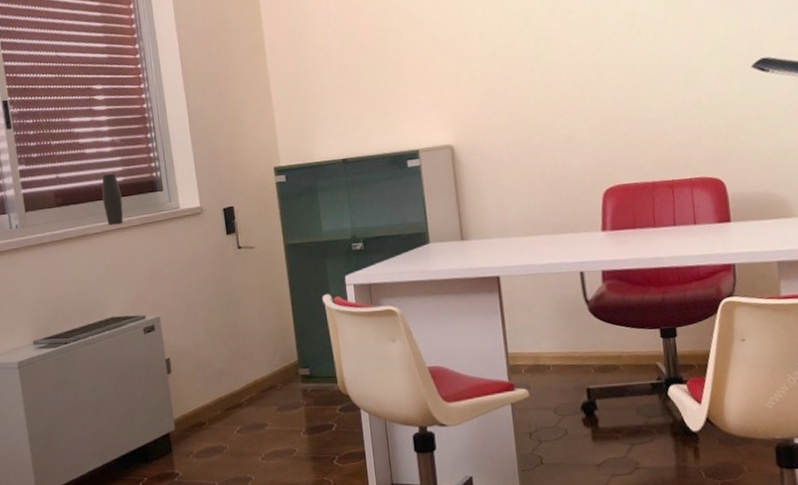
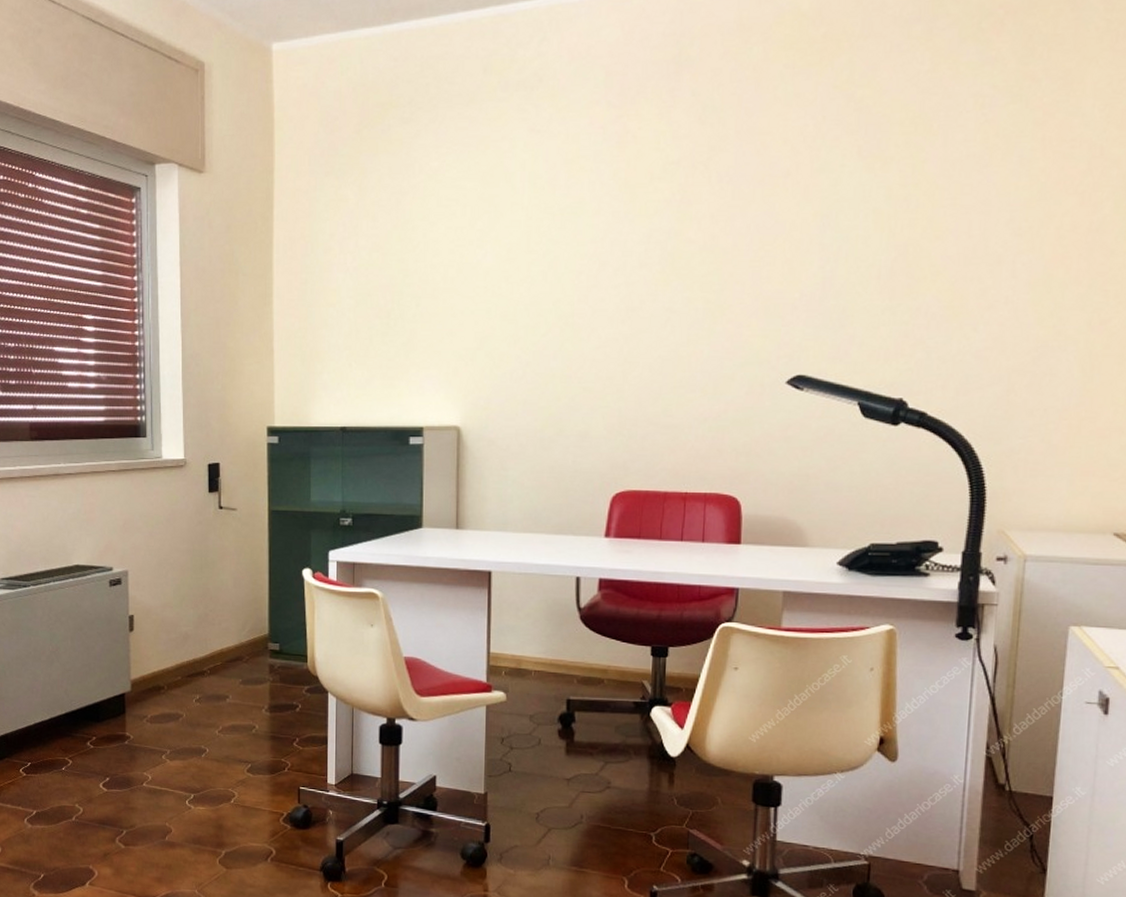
vase: present [101,174,124,226] -> none [81,413,101,467]

